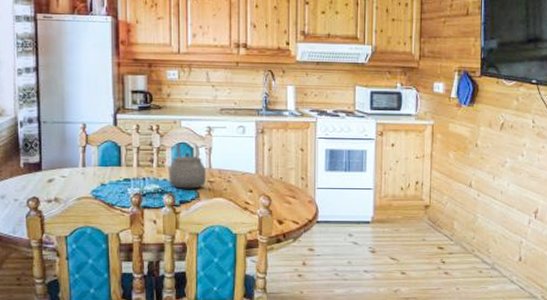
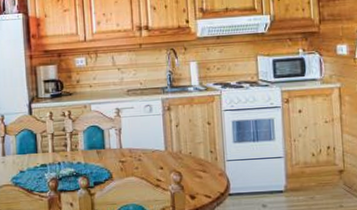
tea kettle: present [168,141,206,189] -> none [81,124,118,171]

